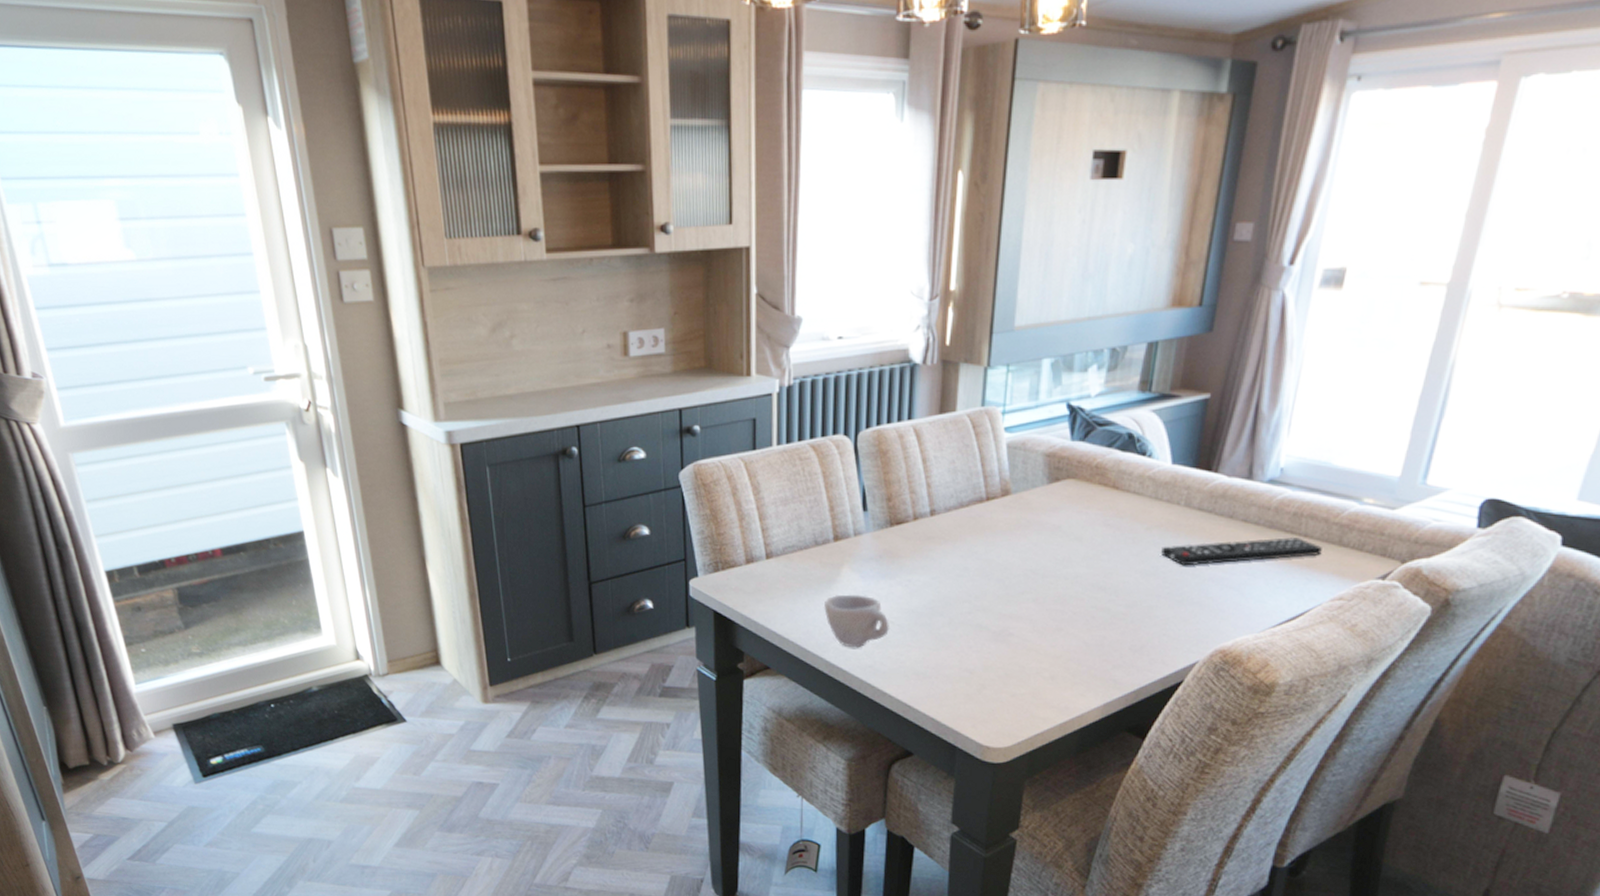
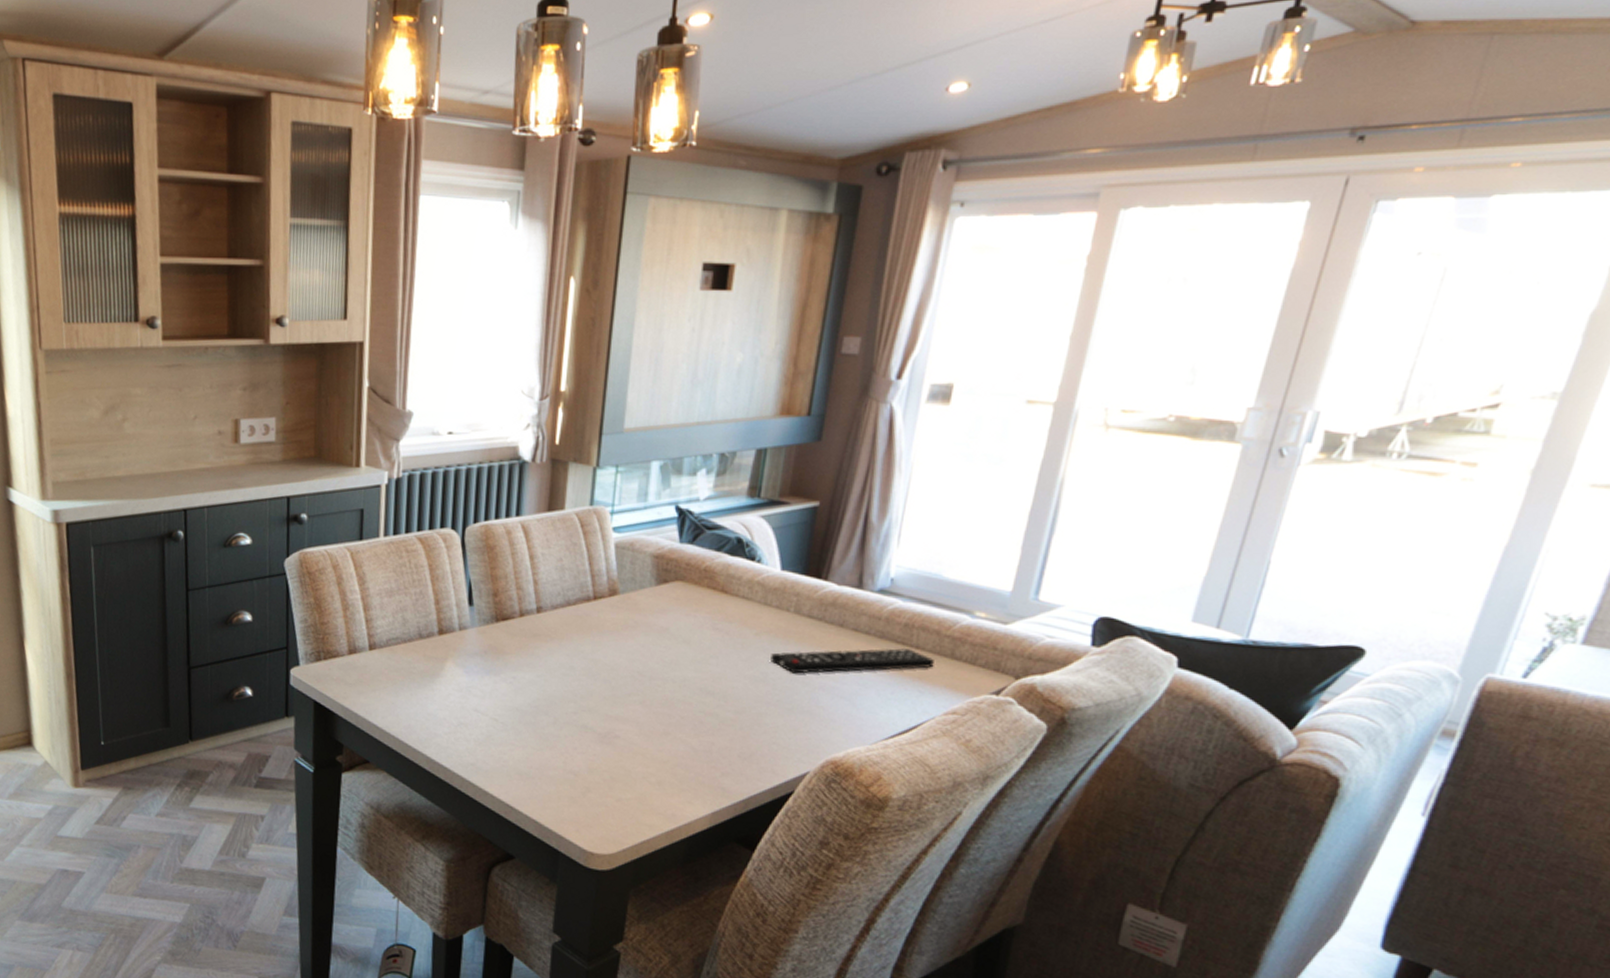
cup: present [823,594,890,648] -> none [425,689,494,745]

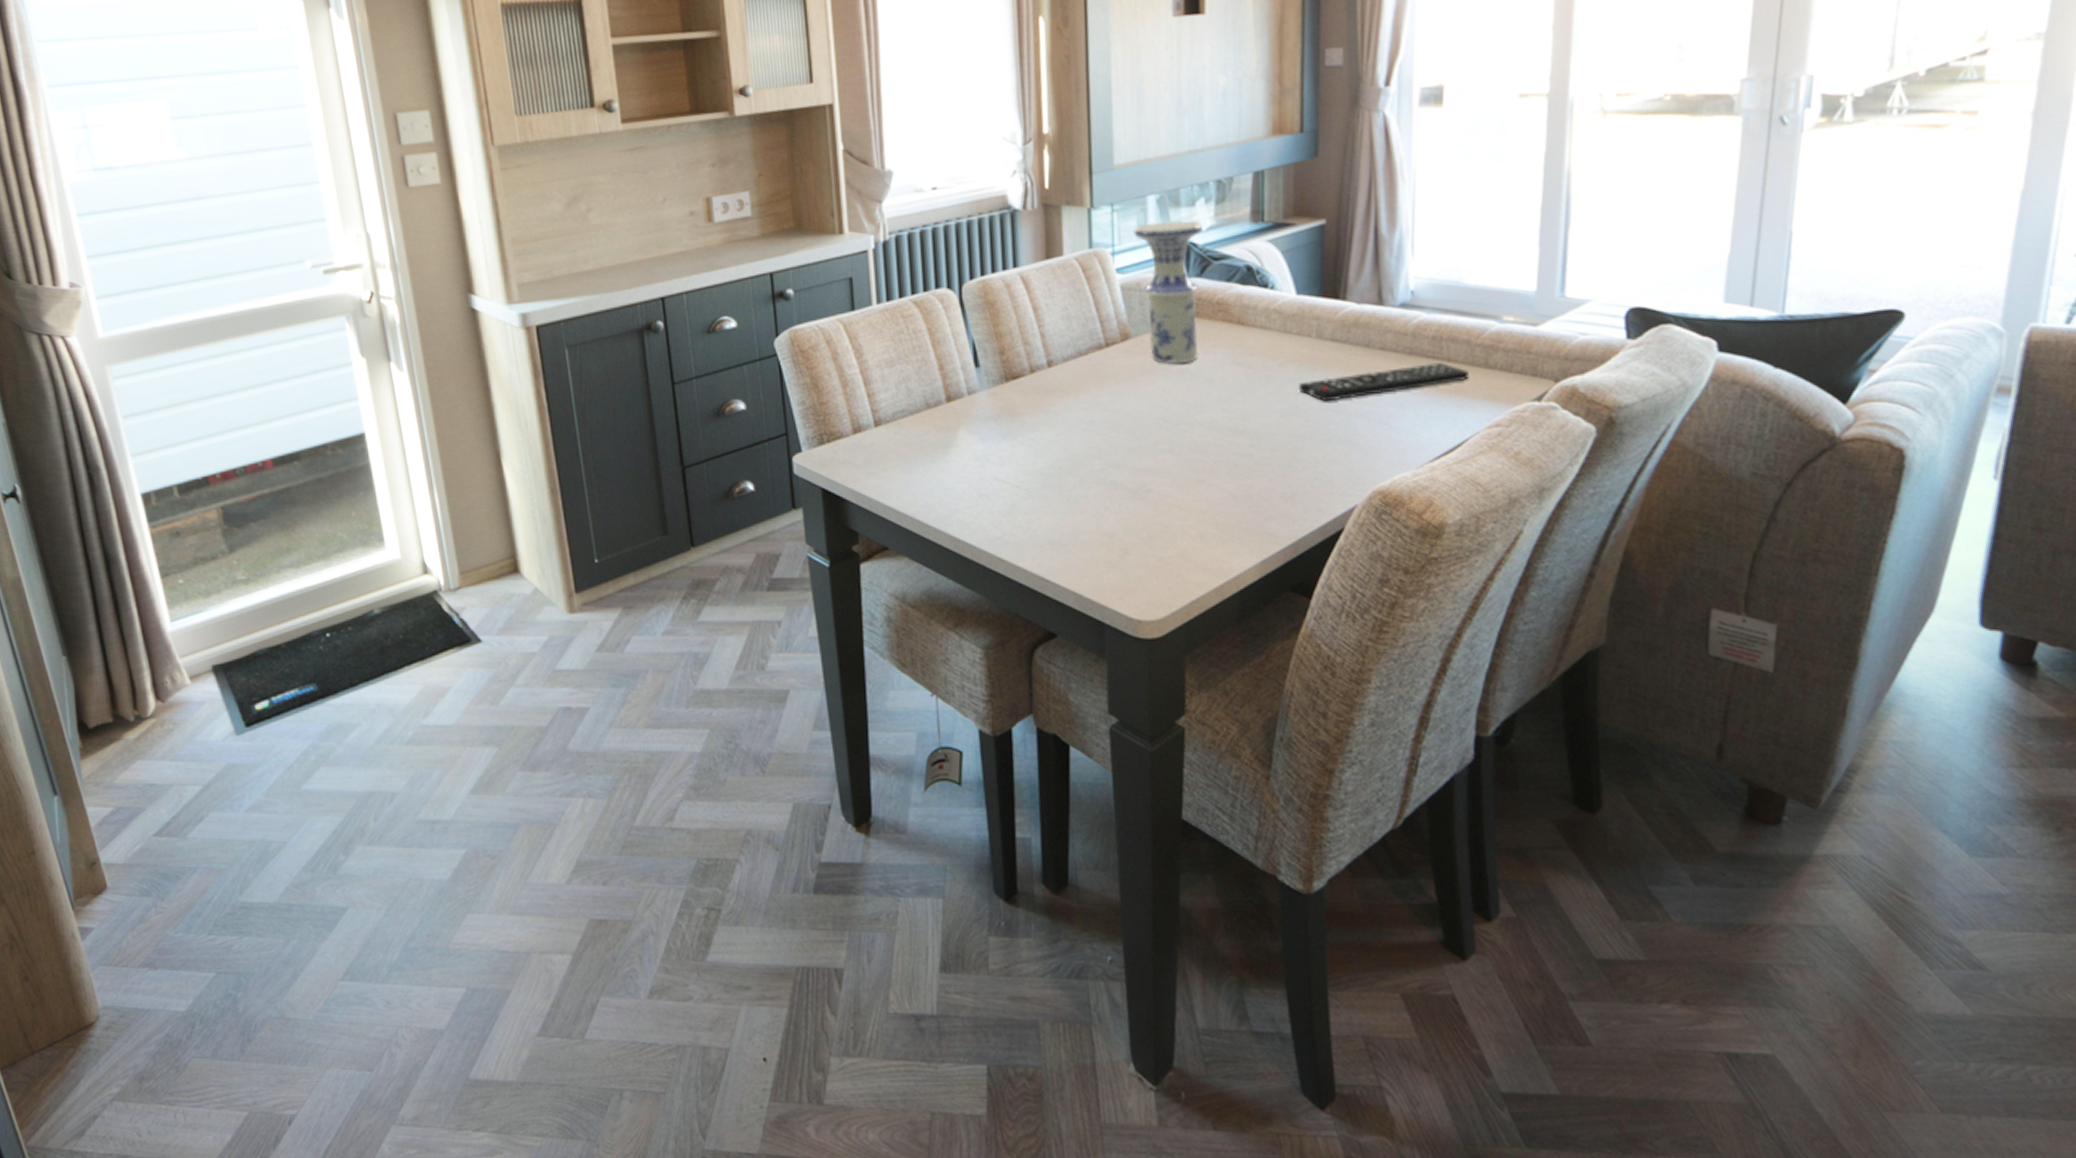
vase: none [634,487,700,623] -> present [1133,220,1202,364]

